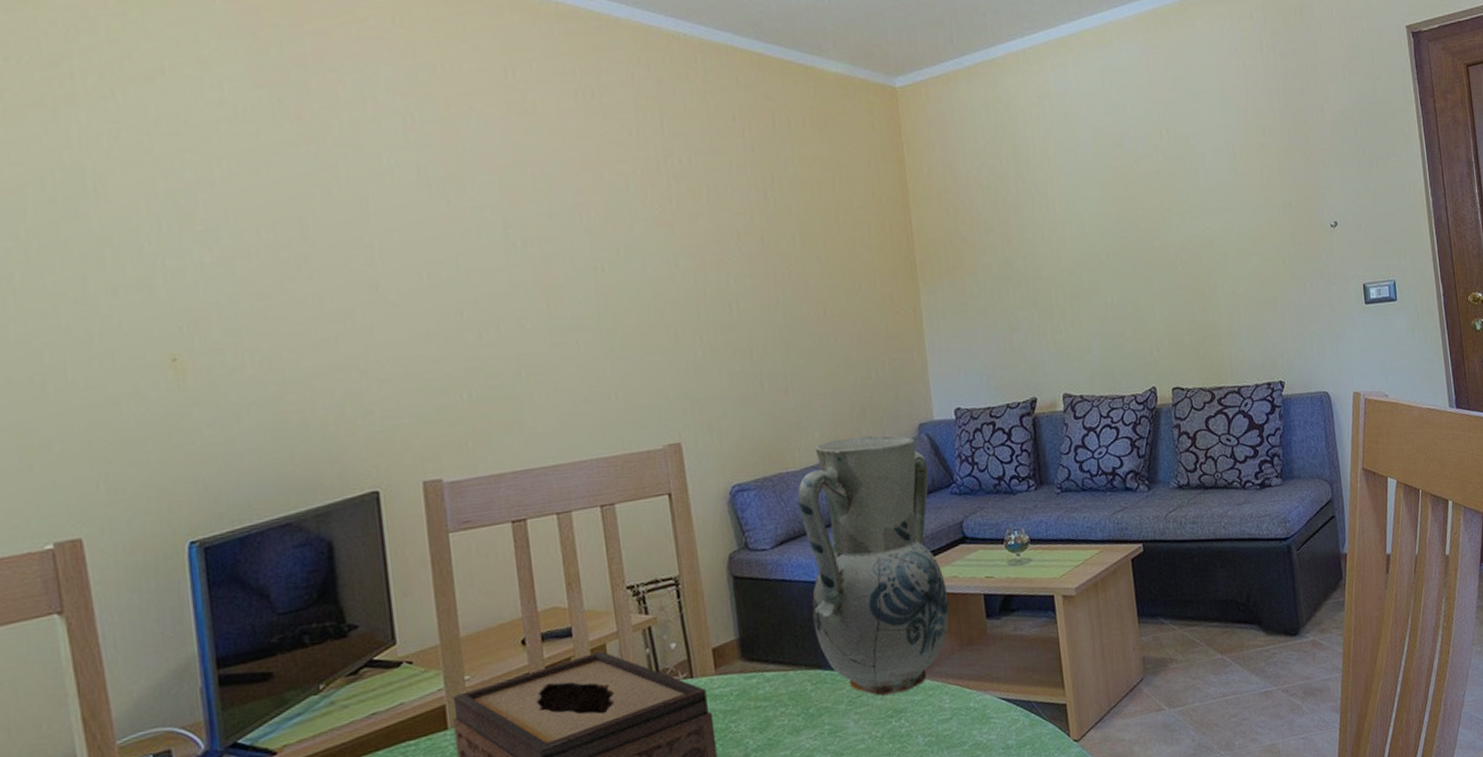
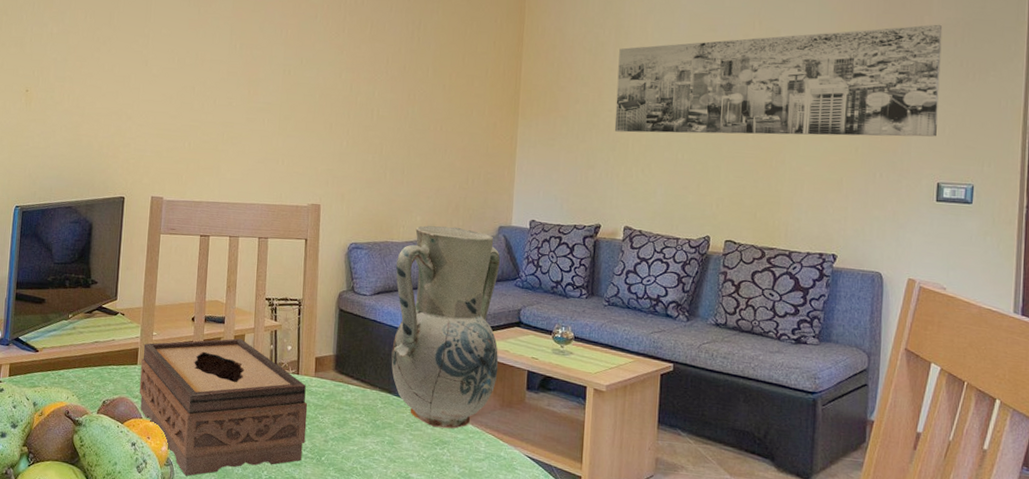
wall art: none [1021,112,1354,282] -> present [614,24,943,137]

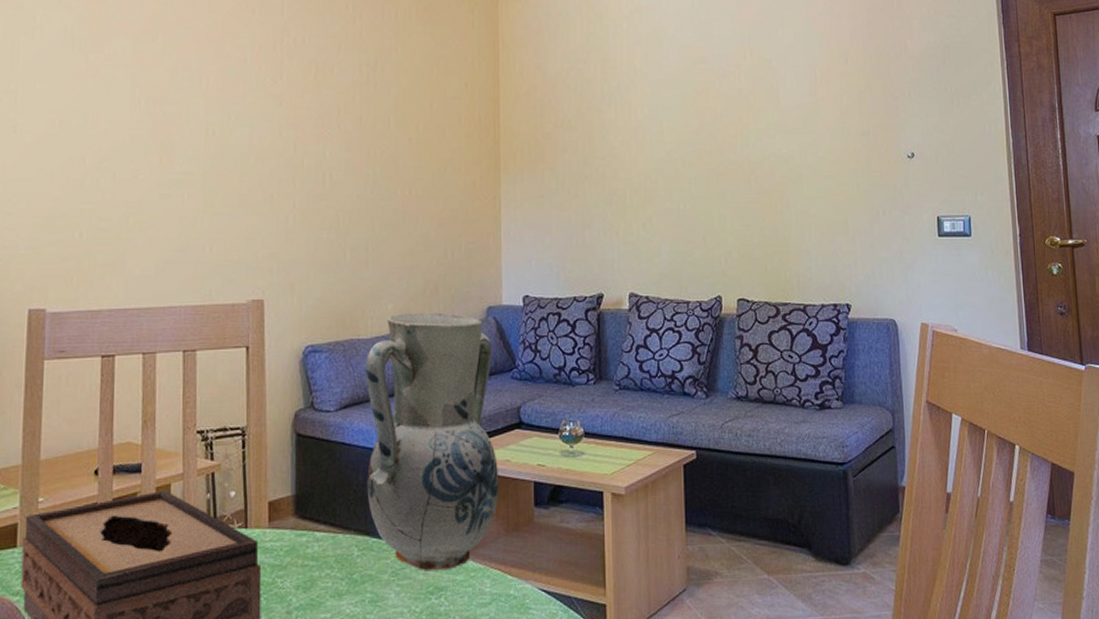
wall art: present [614,24,943,137] -> none [607,48,931,183]

